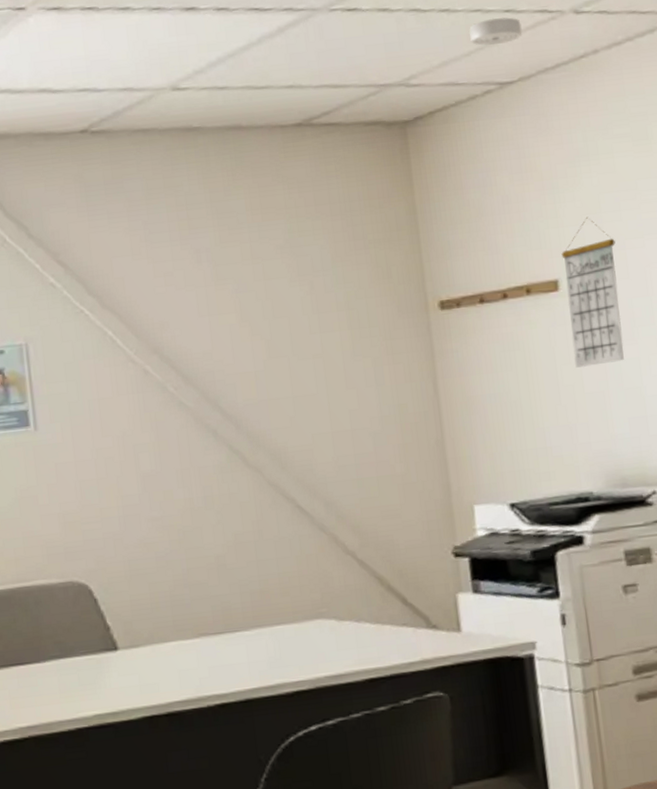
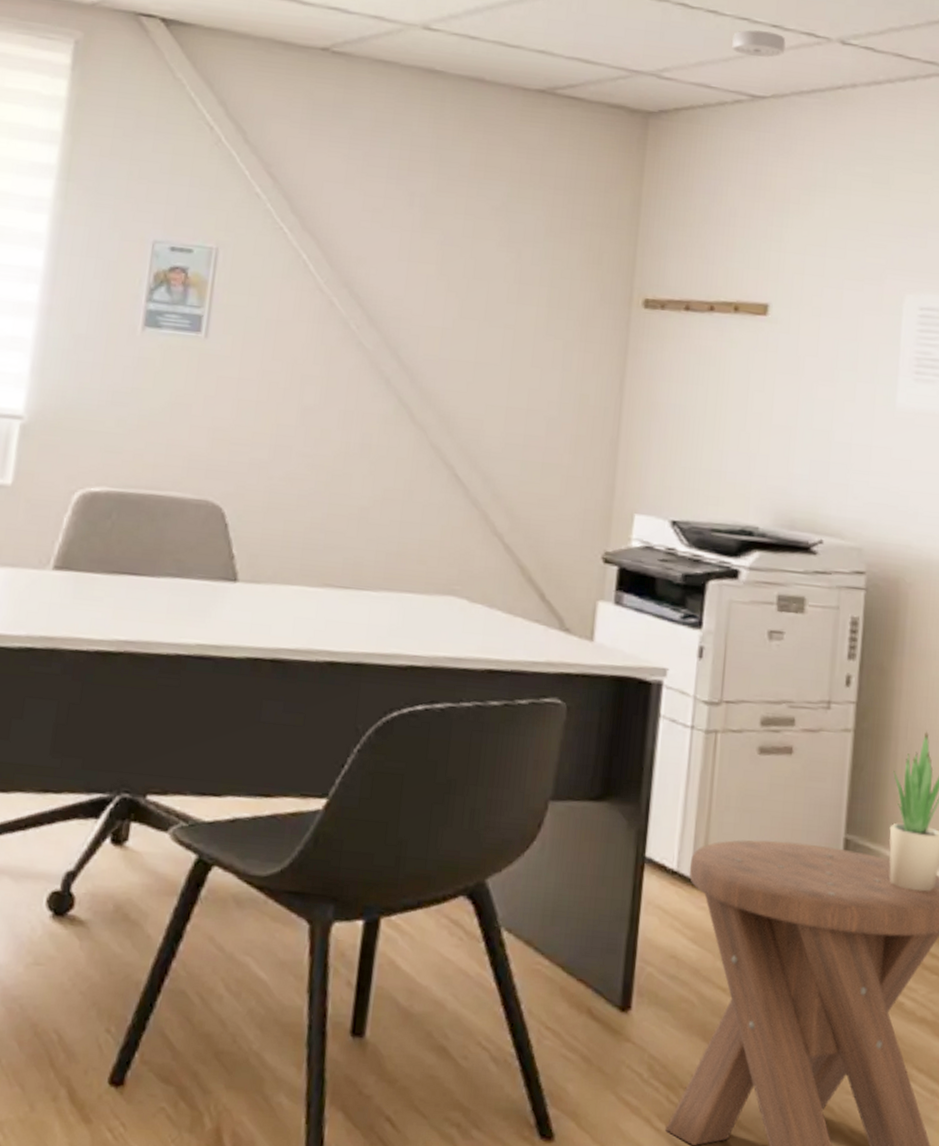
calendar: present [561,216,624,368] -> none [767,247,834,401]

